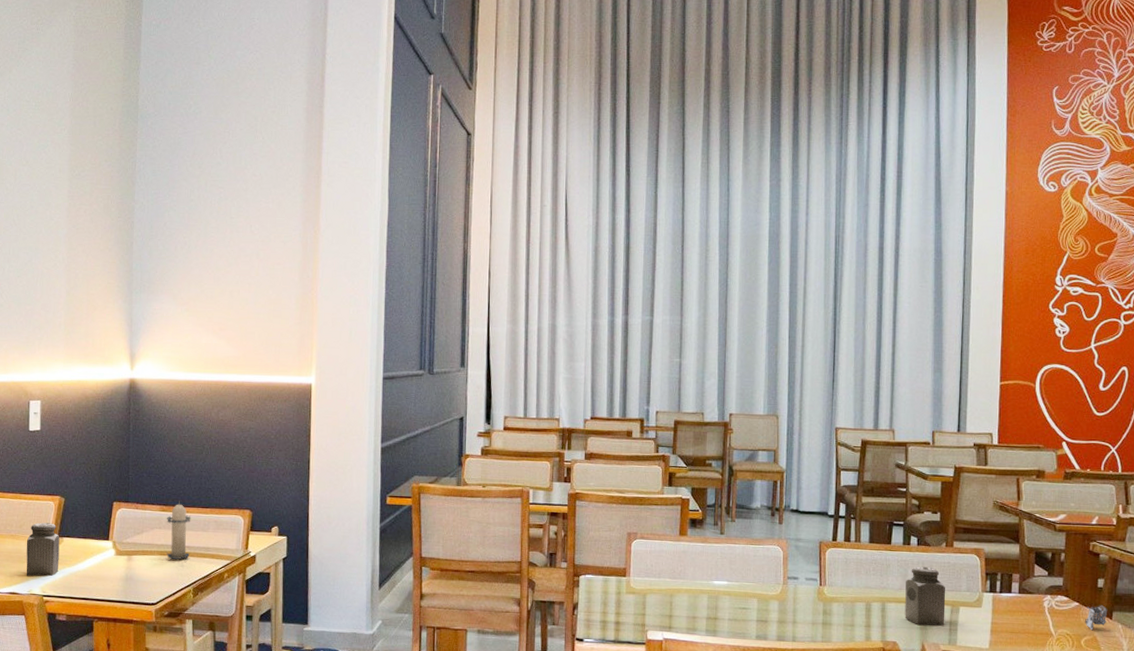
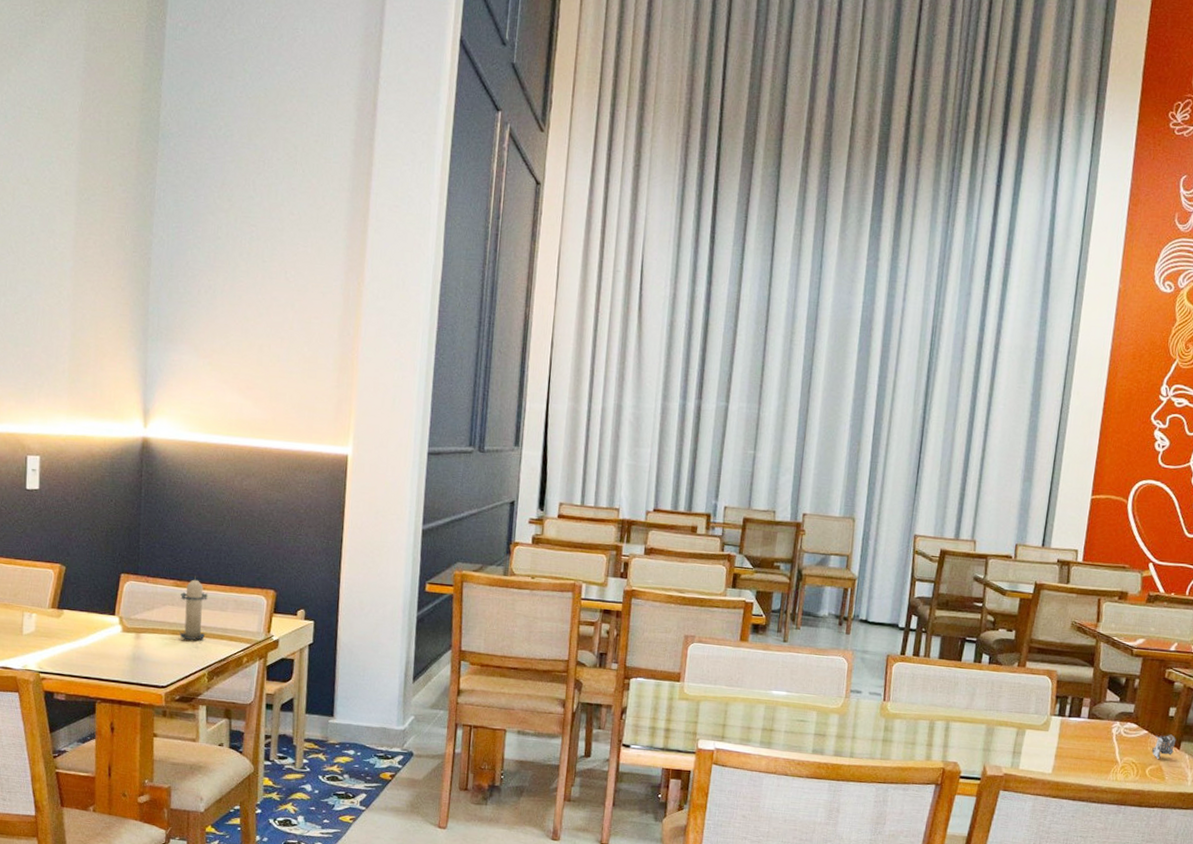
salt shaker: present [26,522,60,576] -> none [20,592,60,651]
salt shaker: present [904,566,946,626] -> none [968,685,1014,748]

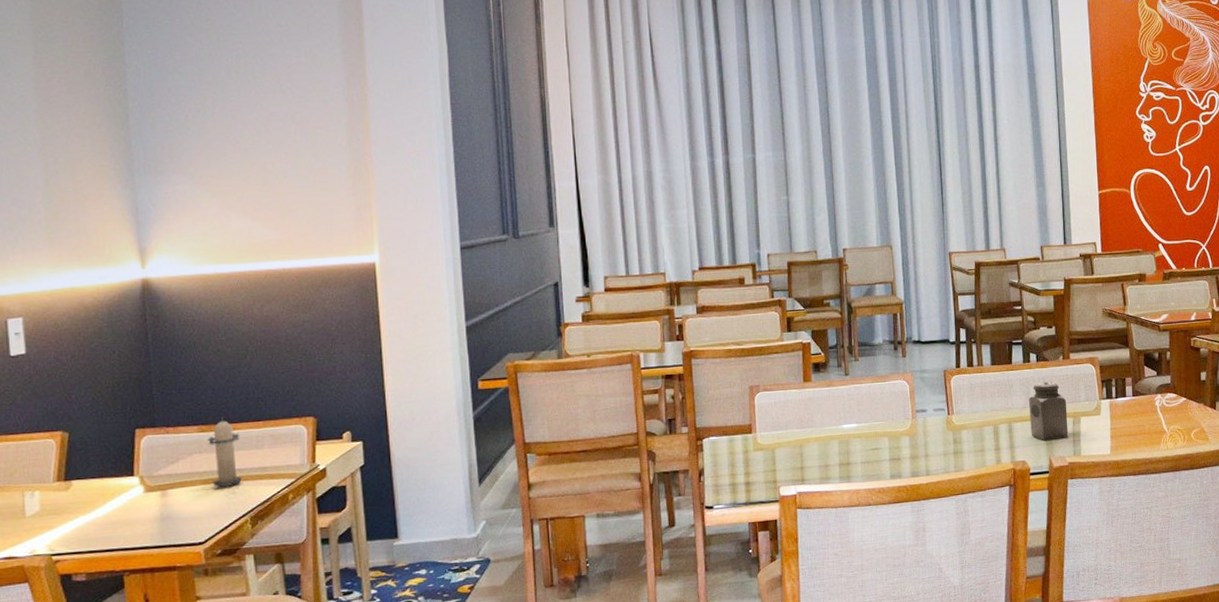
salt shaker: none [968,685,1014,748] -> present [1028,381,1069,441]
napkin holder: present [1152,734,1177,759] -> none [1193,397,1212,422]

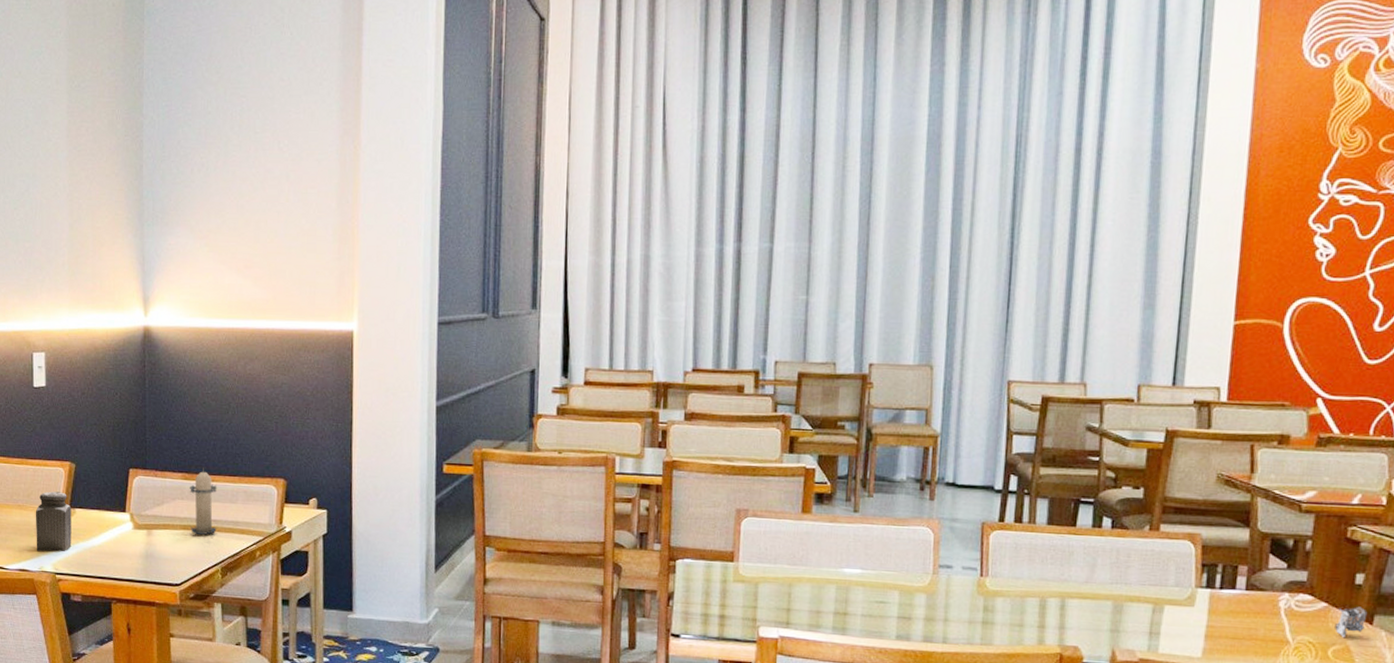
salt shaker: none [21,465,70,534] -> present [35,491,72,552]
salt shaker: present [1028,381,1069,441] -> none [1090,554,1147,628]
napkin holder: none [1193,397,1212,422] -> present [1335,606,1368,637]

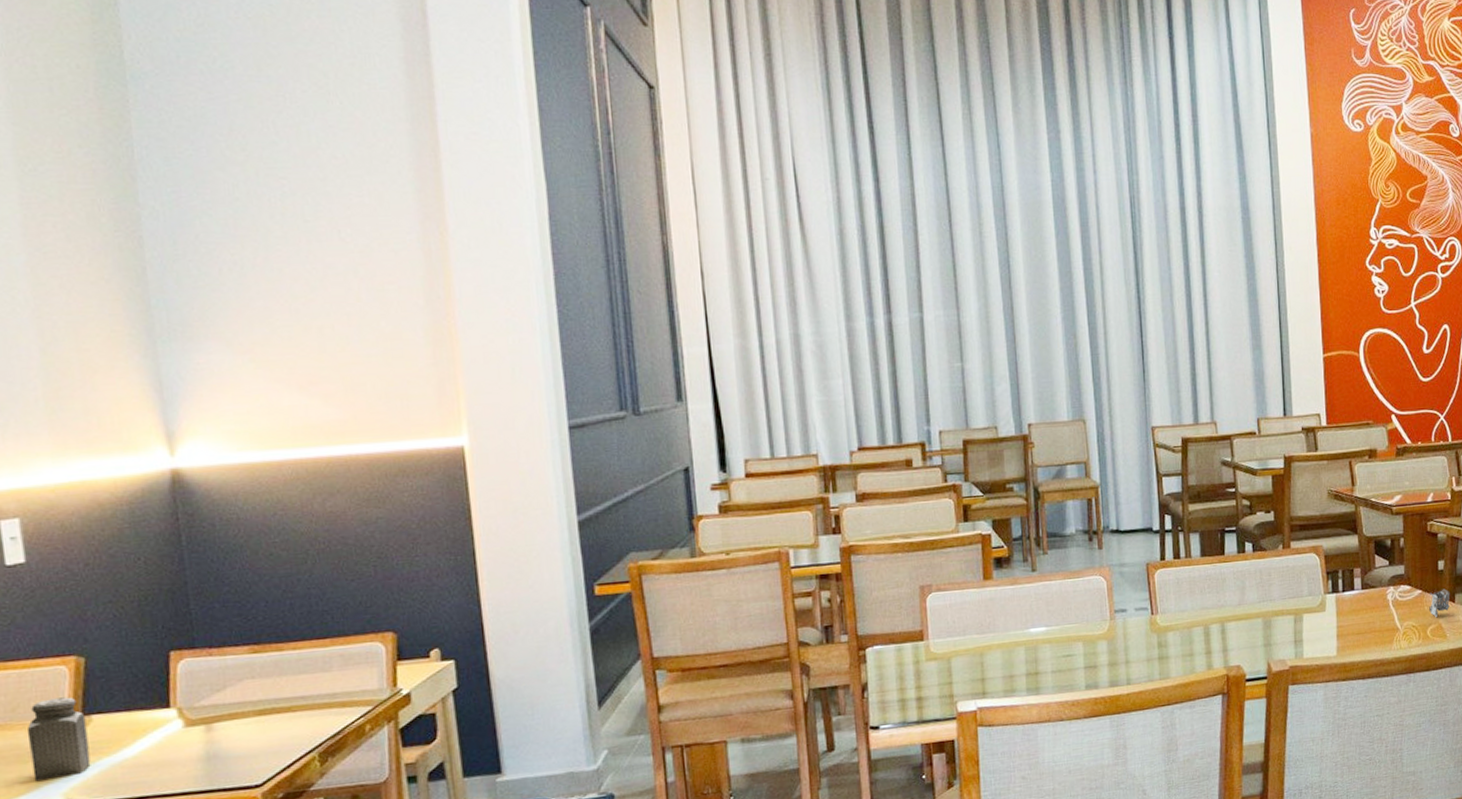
candle: present [190,468,218,535] -> none [262,634,308,719]

